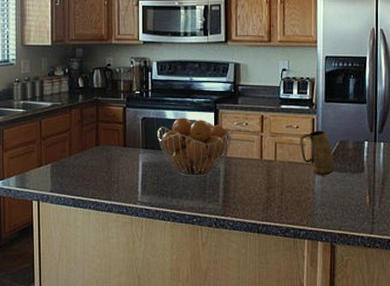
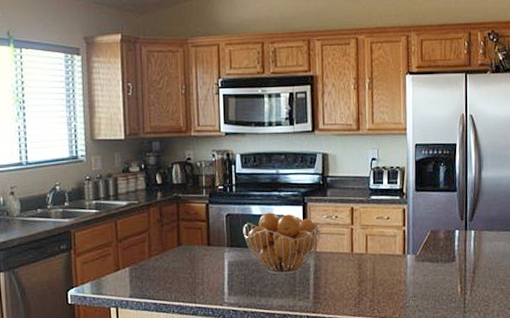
mug: present [300,130,334,176] -> none [391,220,426,267]

